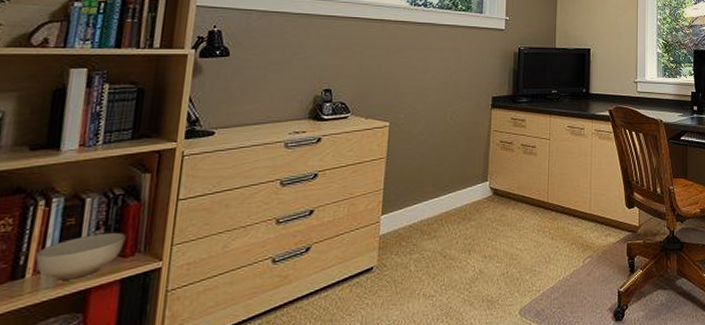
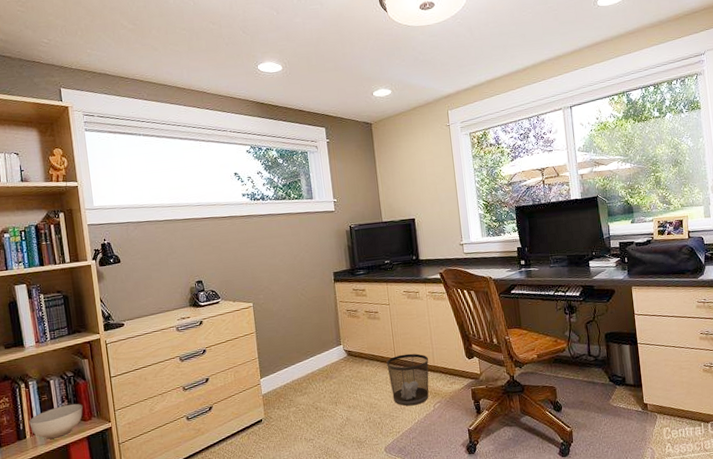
waste bin: none [537,197,585,260] -> present [386,353,429,406]

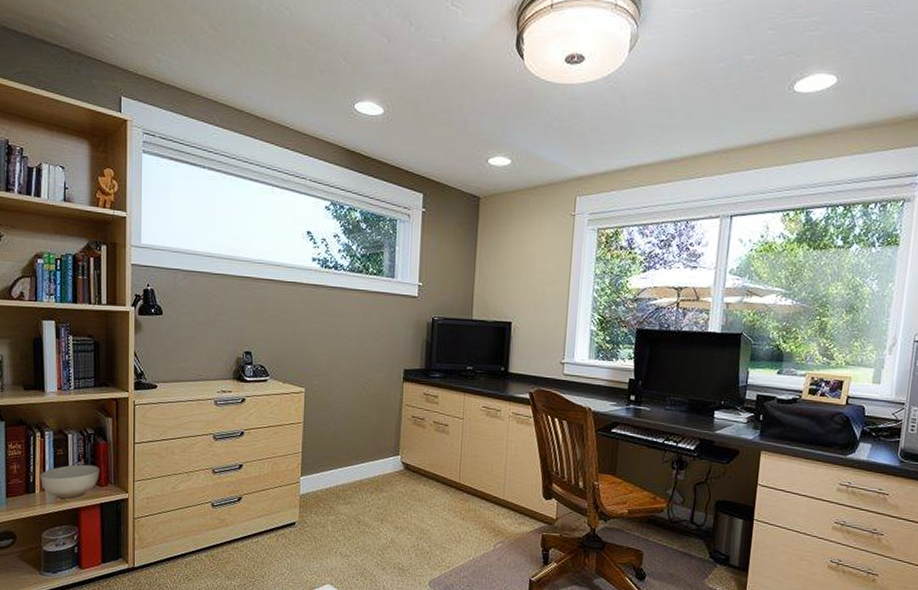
waste bin: present [386,353,429,406] -> none [448,479,499,541]

